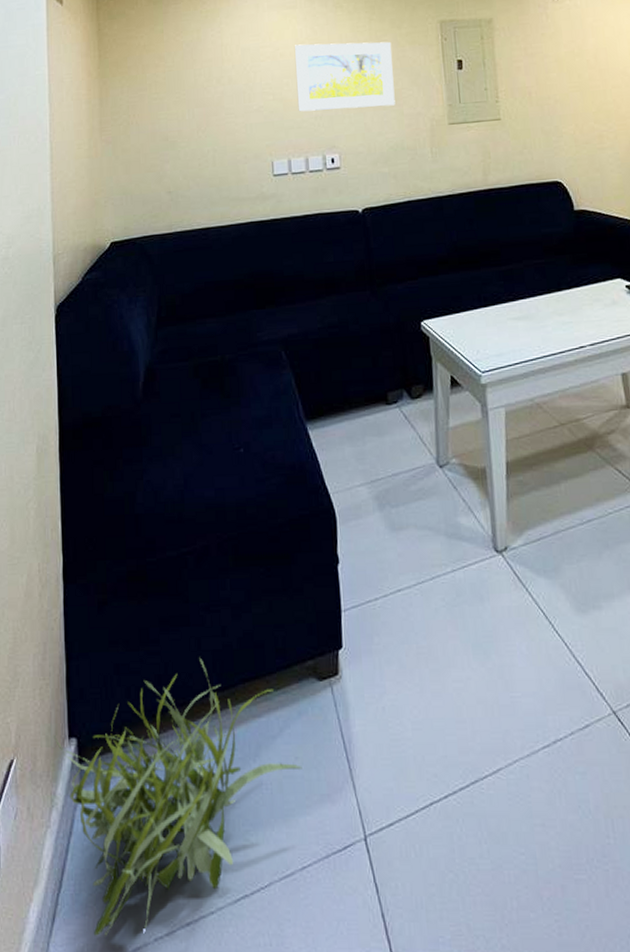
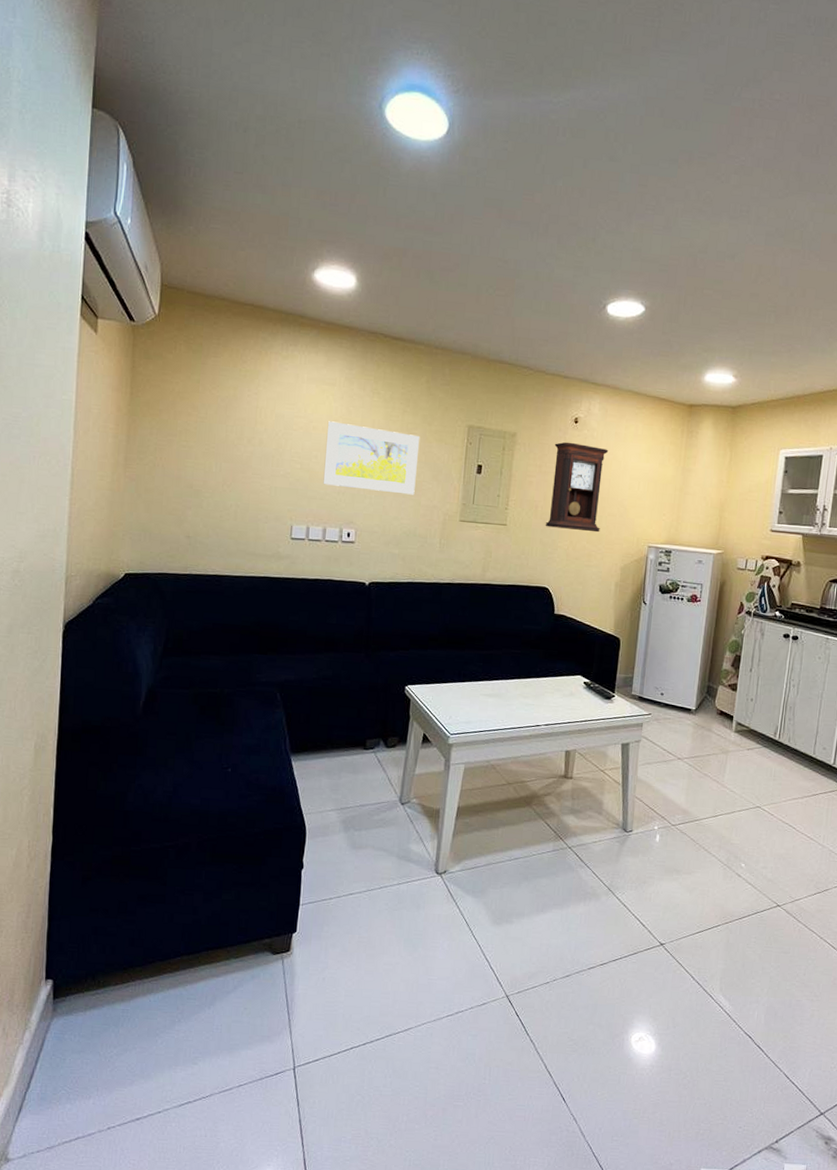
decorative plant: present [53,657,302,936] -> none [31,928,249,1124]
pendulum clock: none [536,16,607,113] -> present [545,442,609,533]

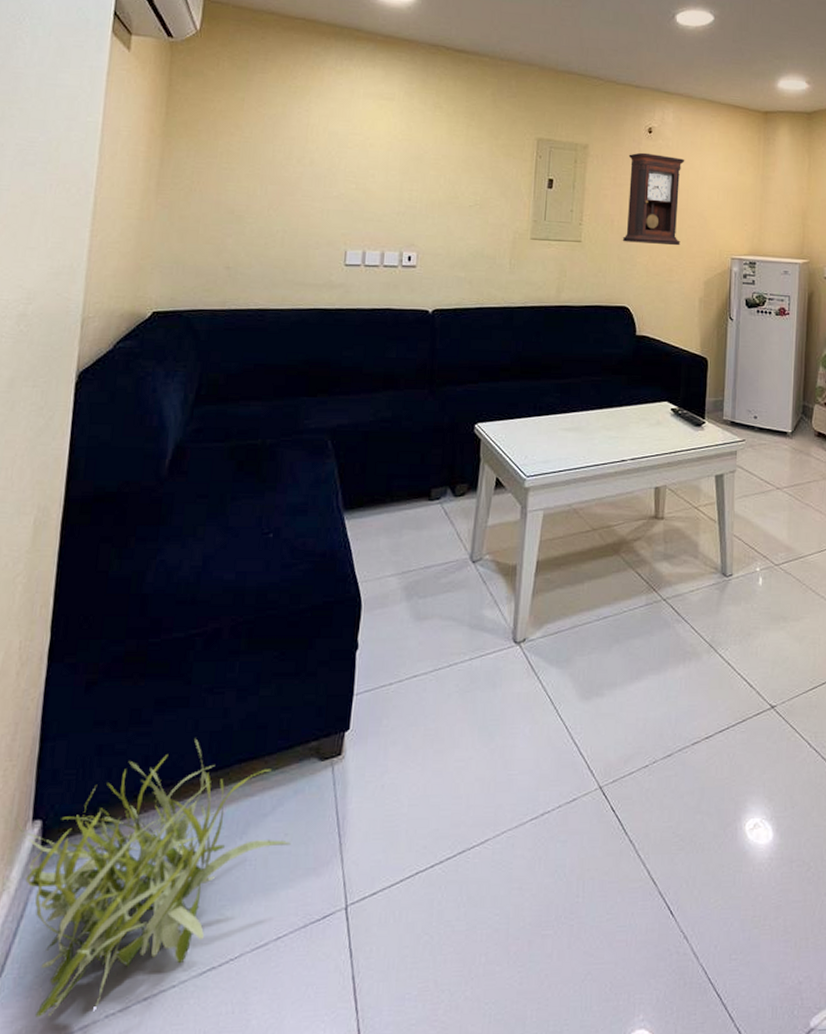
decorative plant: none [31,928,249,1124] -> present [14,738,291,1018]
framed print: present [323,421,420,495] -> none [381,137,487,213]

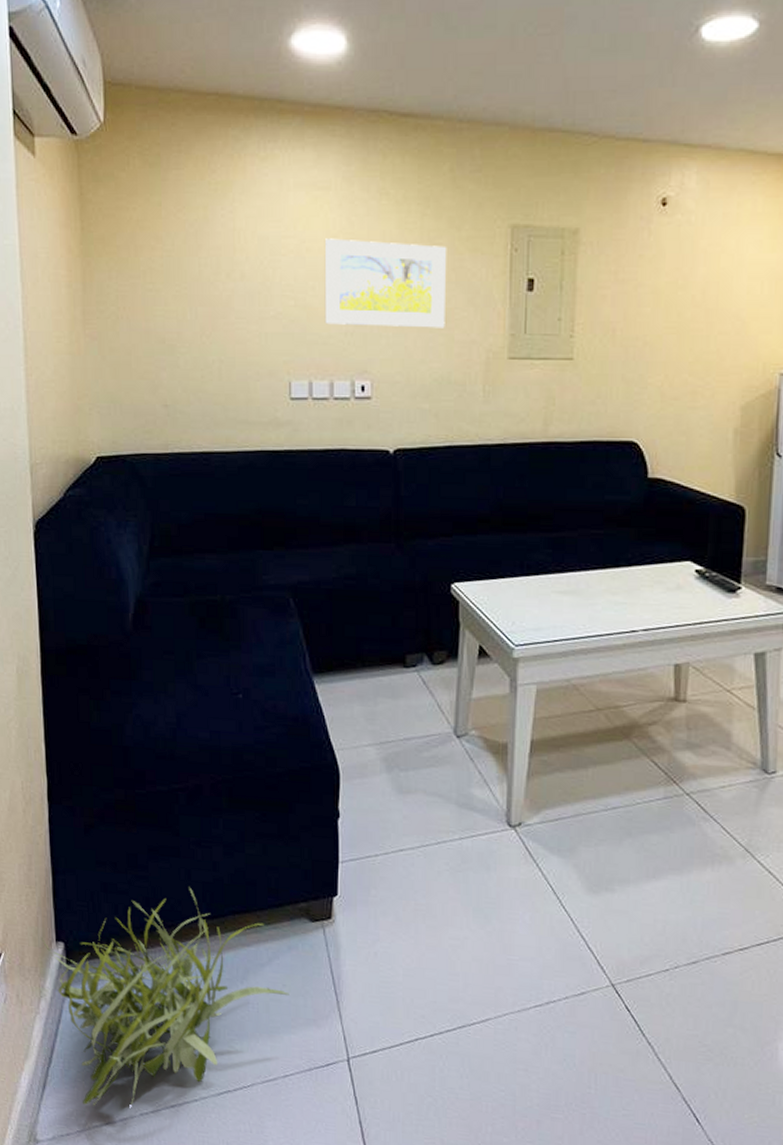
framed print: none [381,137,487,213] -> present [324,238,447,328]
pendulum clock: present [622,152,685,246] -> none [627,234,714,360]

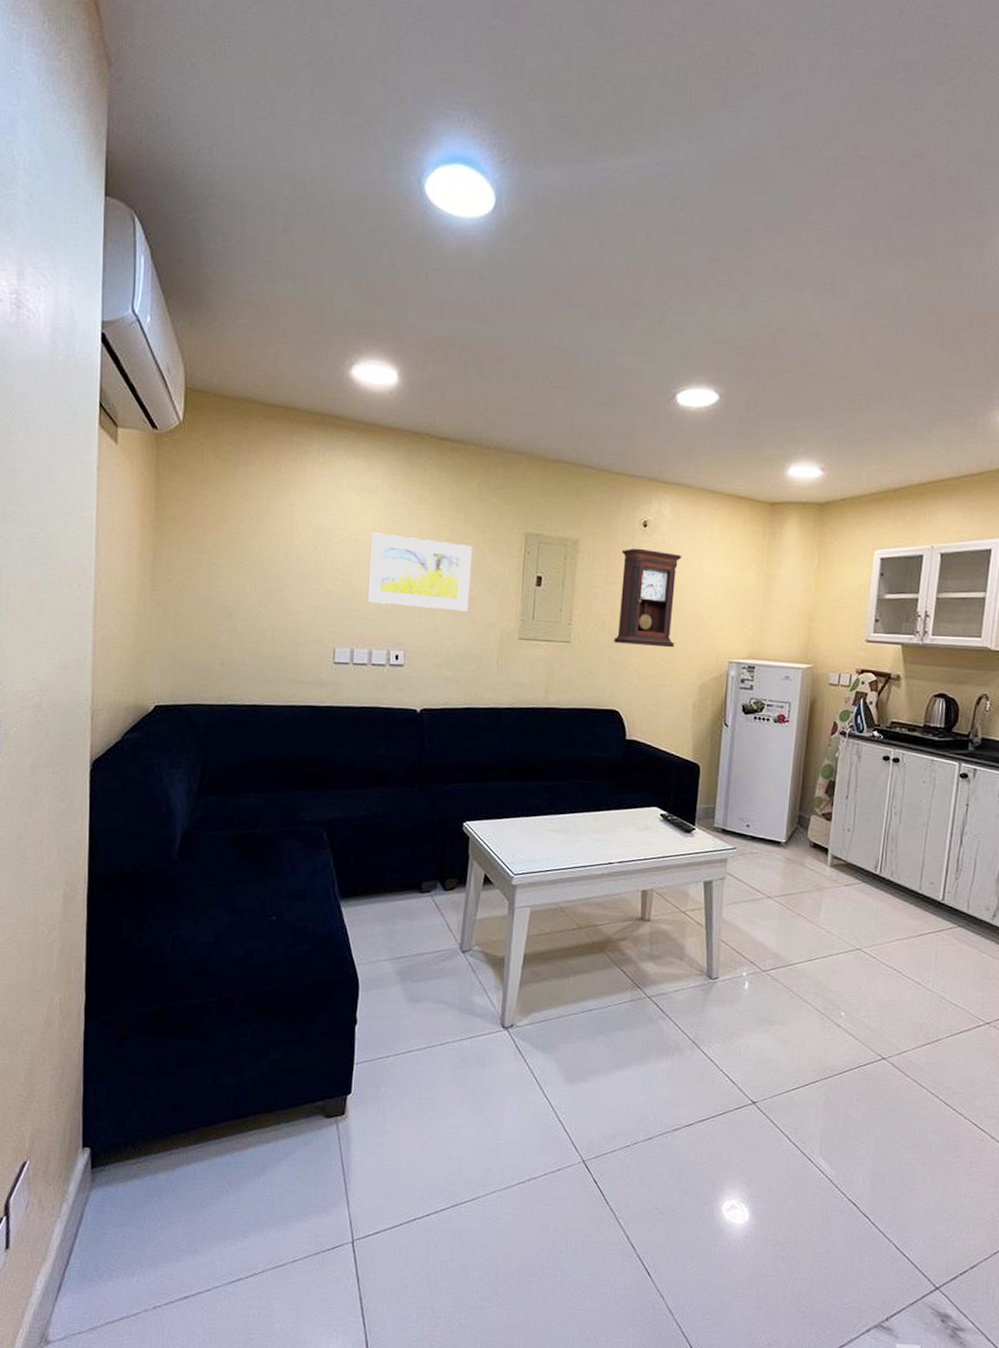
decorative plant: present [40,887,290,1106] -> none [67,1091,303,1303]
pendulum clock: none [627,234,714,360] -> present [613,548,682,648]

